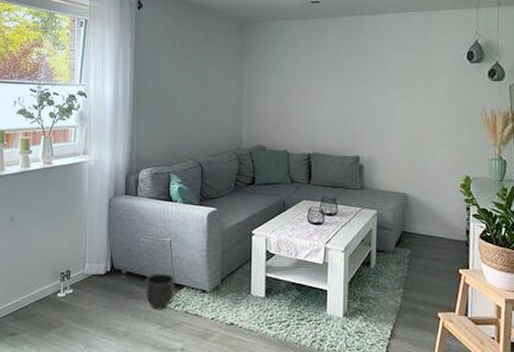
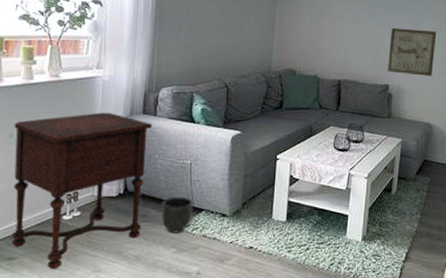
side table: none [13,195,133,344] -> present [11,112,152,269]
wall art: none [357,99,405,145] -> present [388,27,437,77]

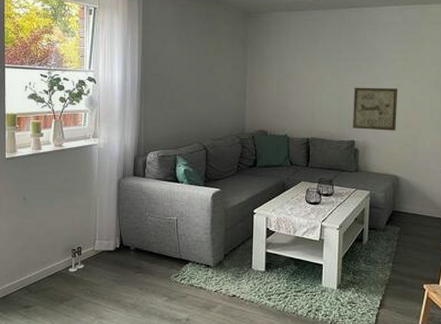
side table: present [11,112,152,269] -> none [27,176,141,316]
planter: present [160,196,194,233] -> none [152,249,181,283]

